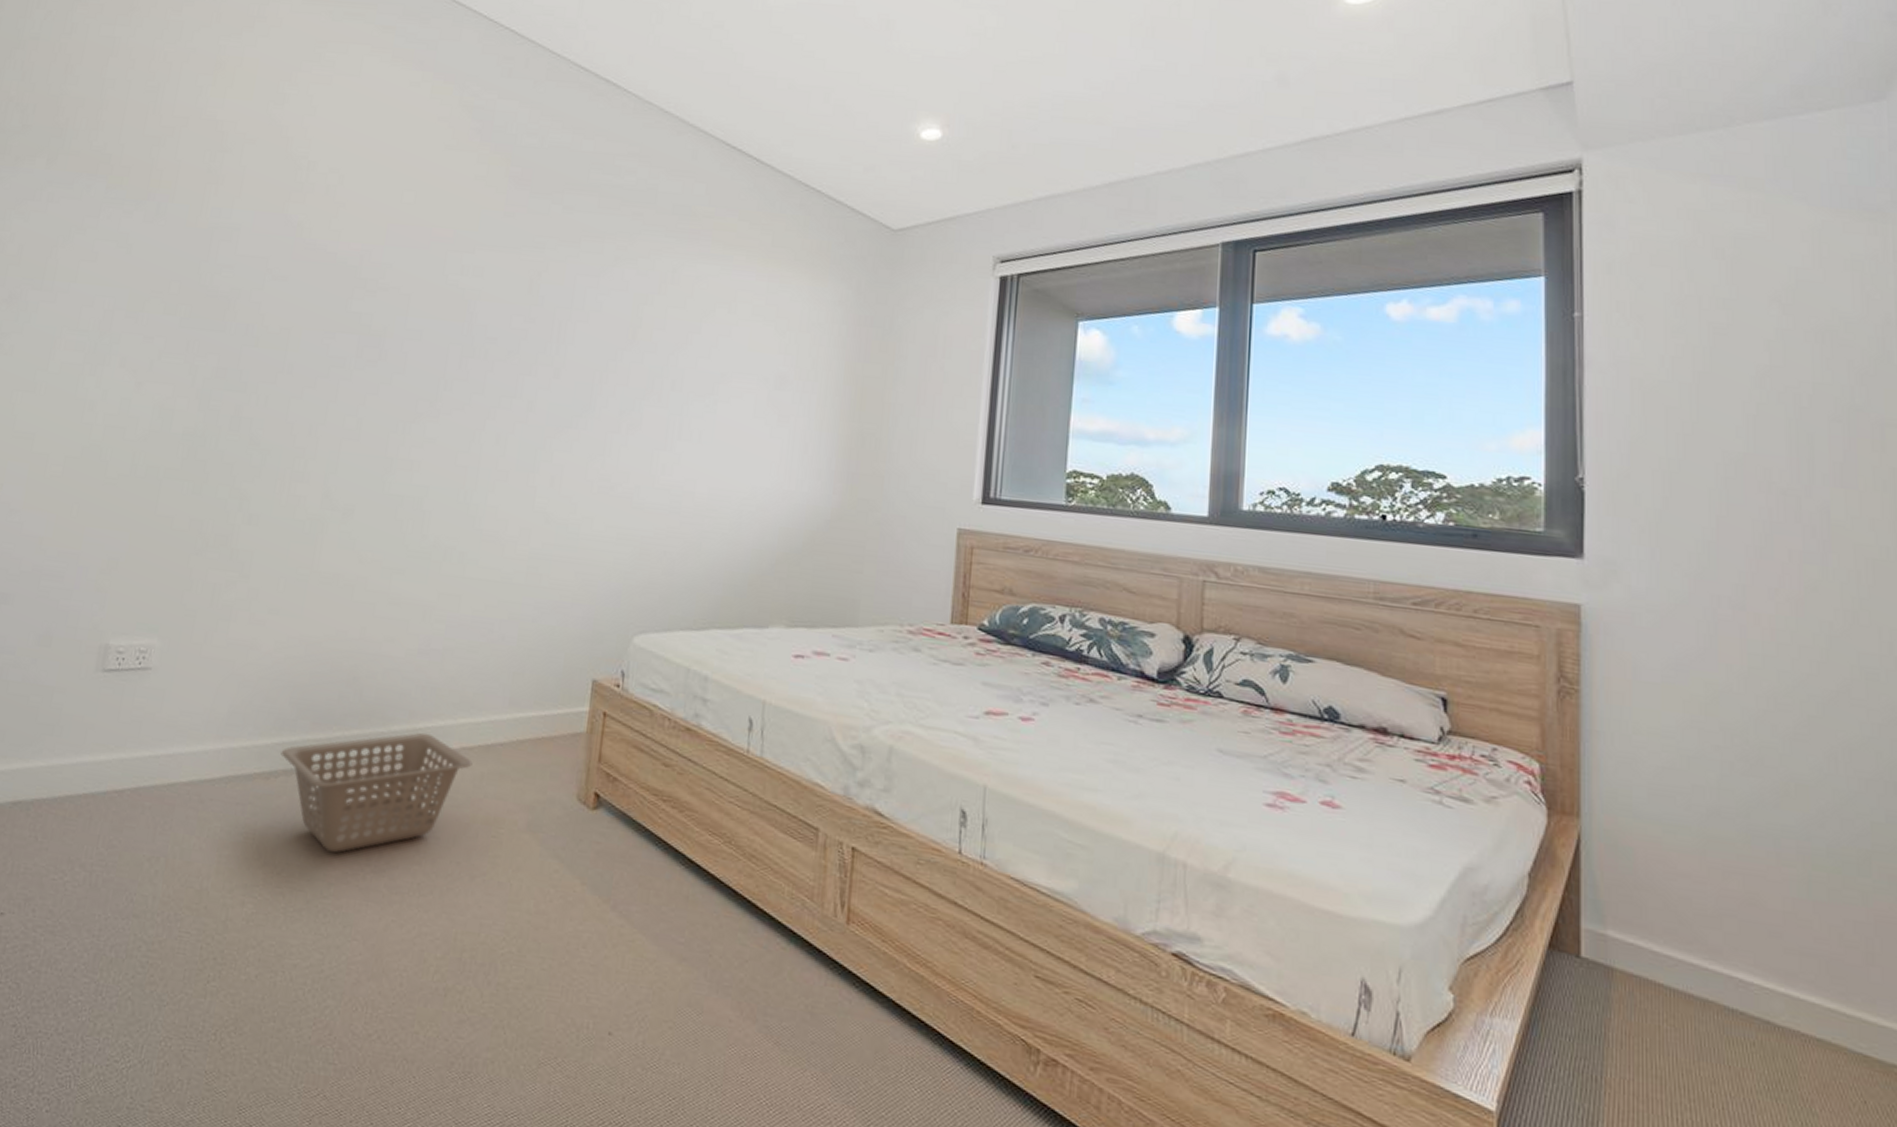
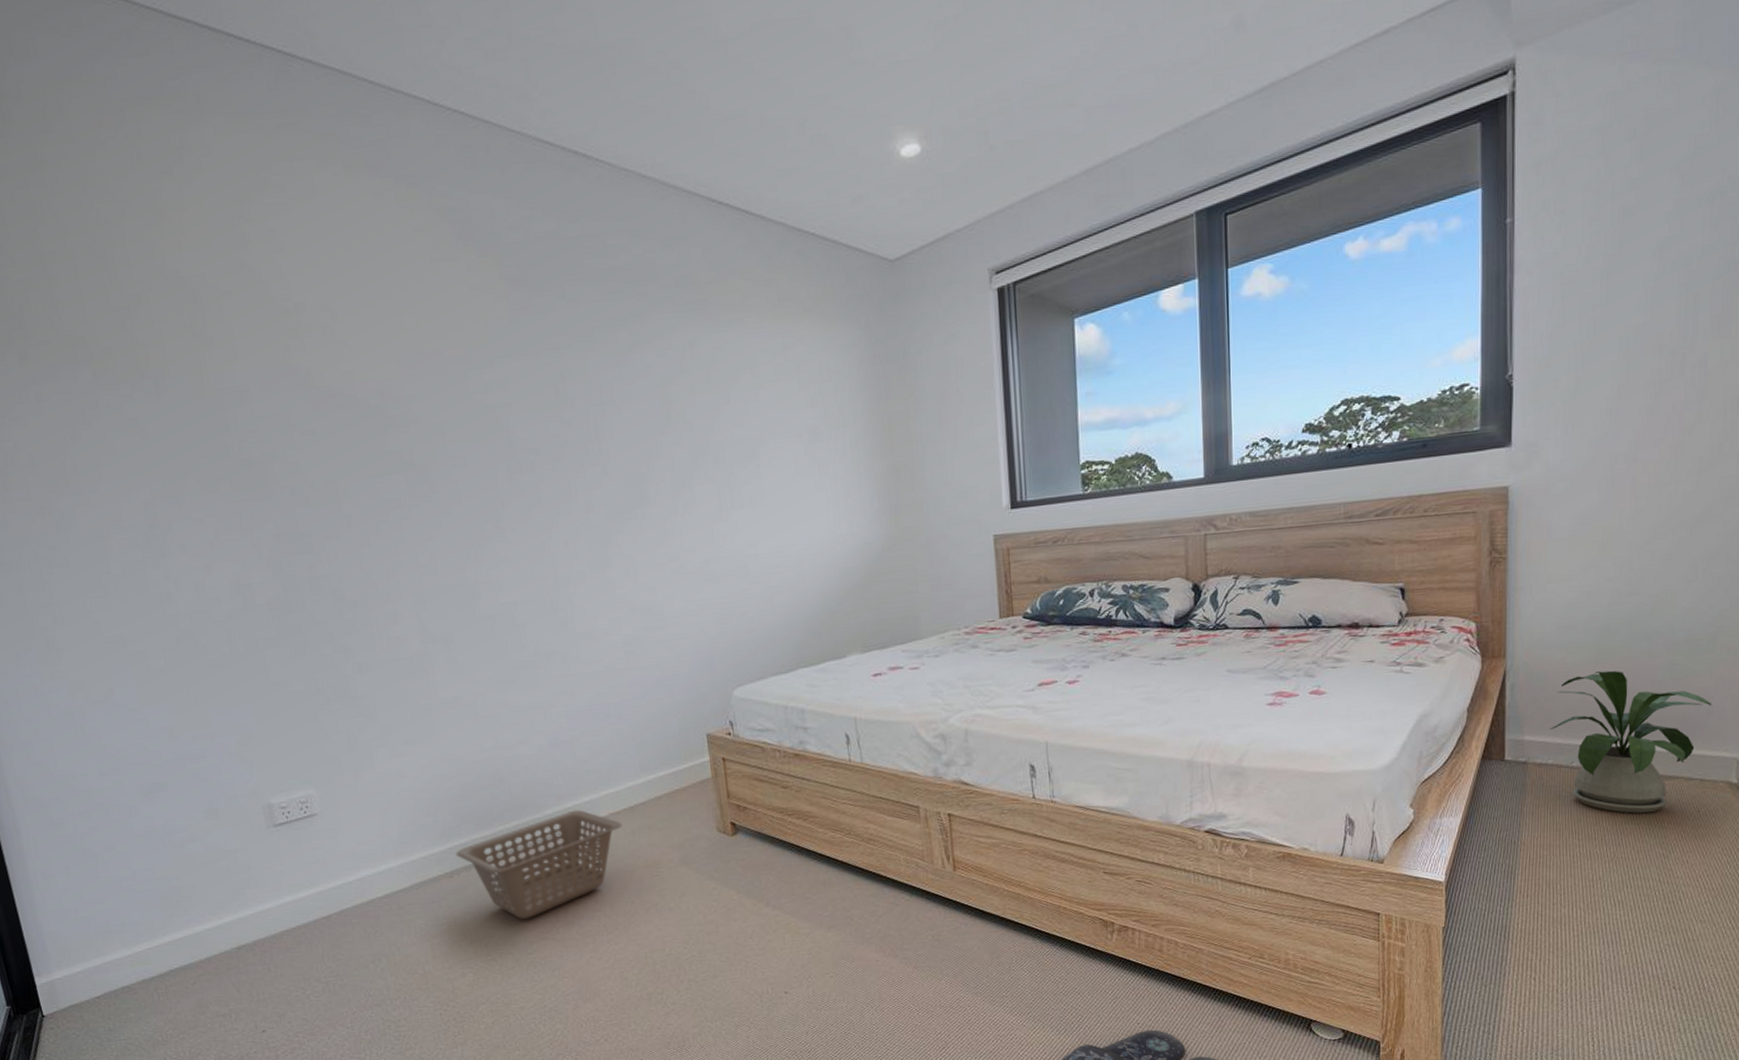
house plant: none [1643,865,1873,1087] -> present [1550,670,1712,814]

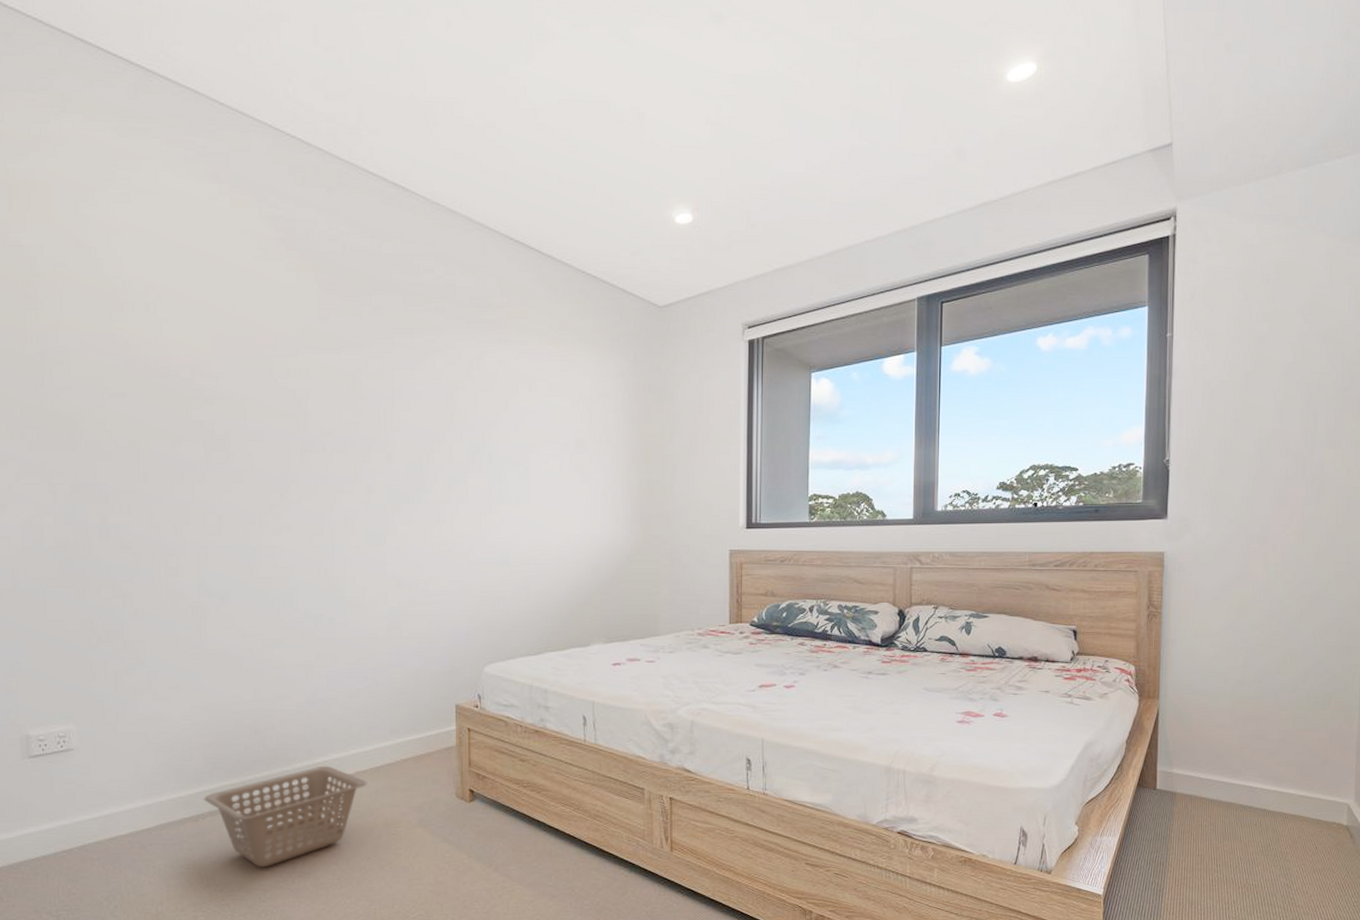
house plant: present [1550,670,1712,814] -> none [1194,718,1328,846]

